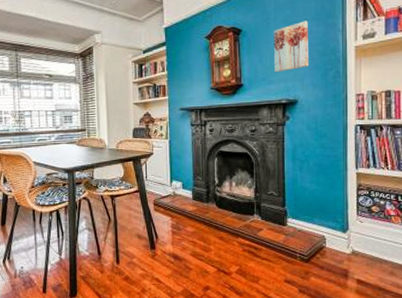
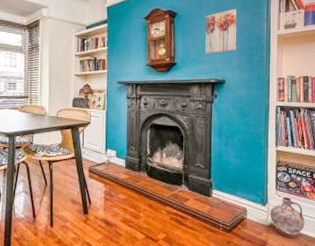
ceramic jug: none [351,222,390,267] -> present [270,196,305,239]

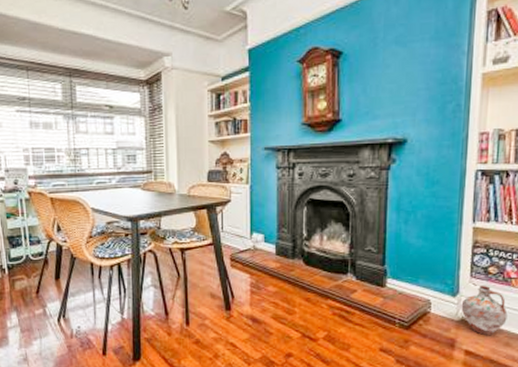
wall art: present [204,9,237,54] -> none [379,41,425,105]

